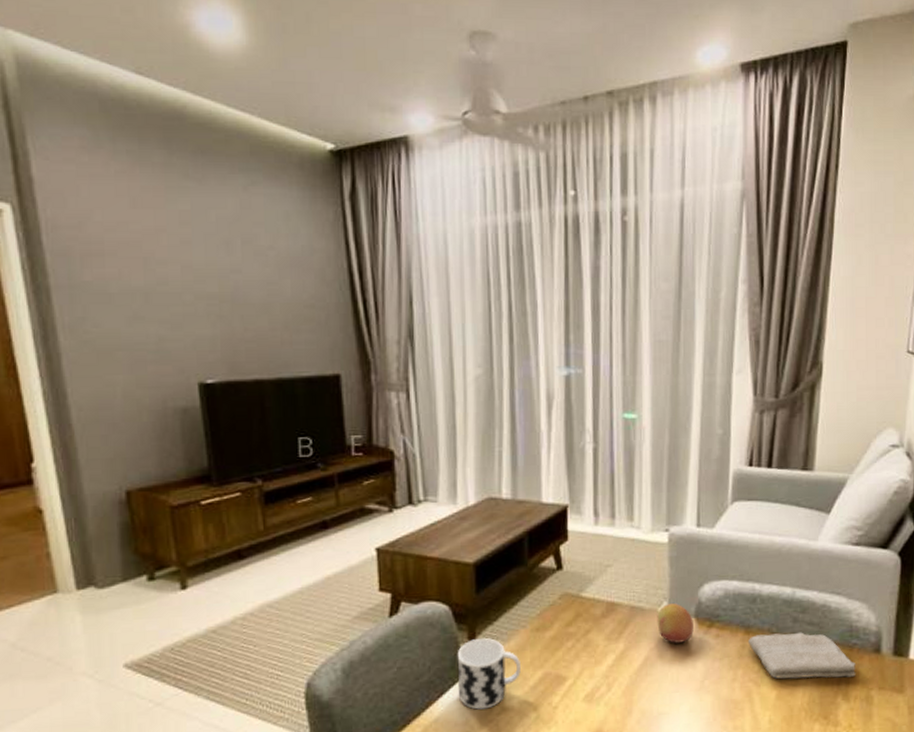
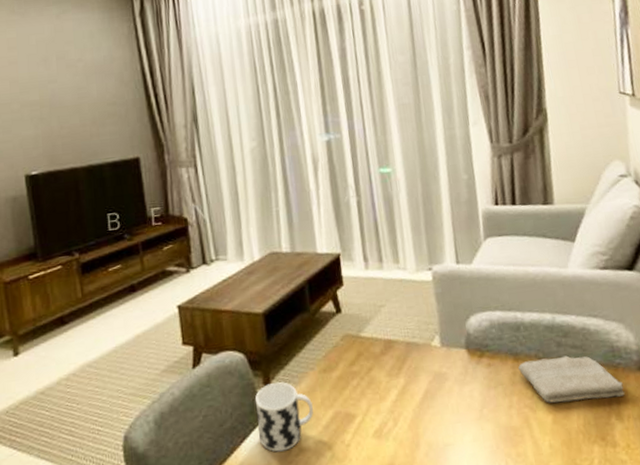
fruit: present [657,603,694,643] -> none [431,337,467,375]

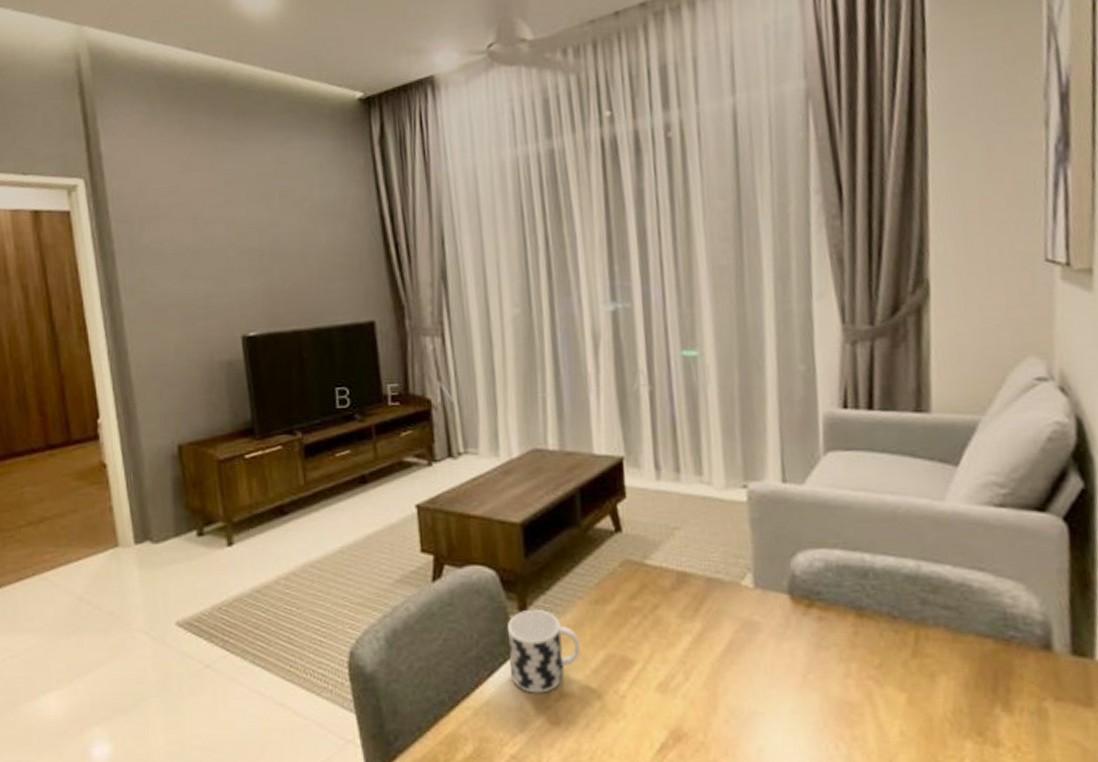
washcloth: present [518,355,625,403] -> none [862,618,1018,683]

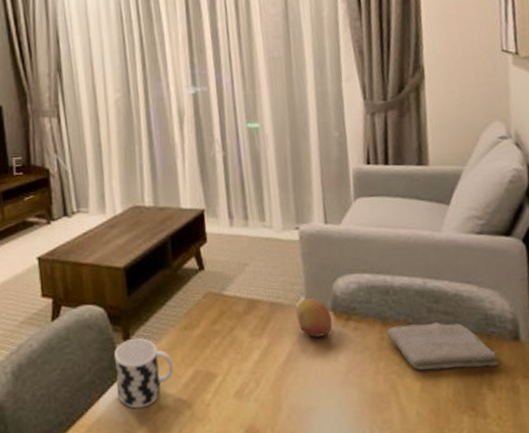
fruit: none [740,576,789,625] -> present [296,298,333,337]
washcloth: none [862,618,1018,683] -> present [386,322,498,371]

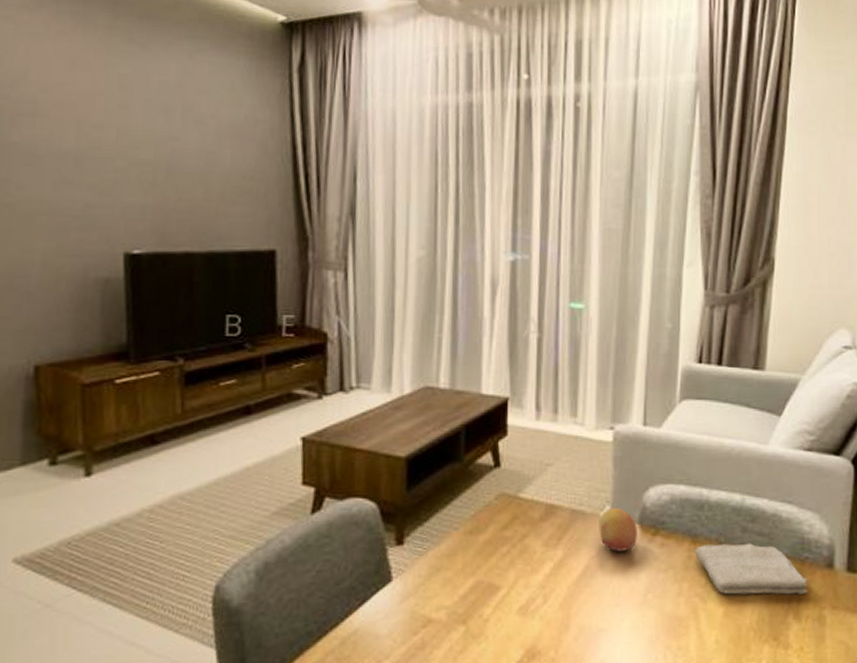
cup: present [113,337,173,409] -> none [382,539,451,621]

